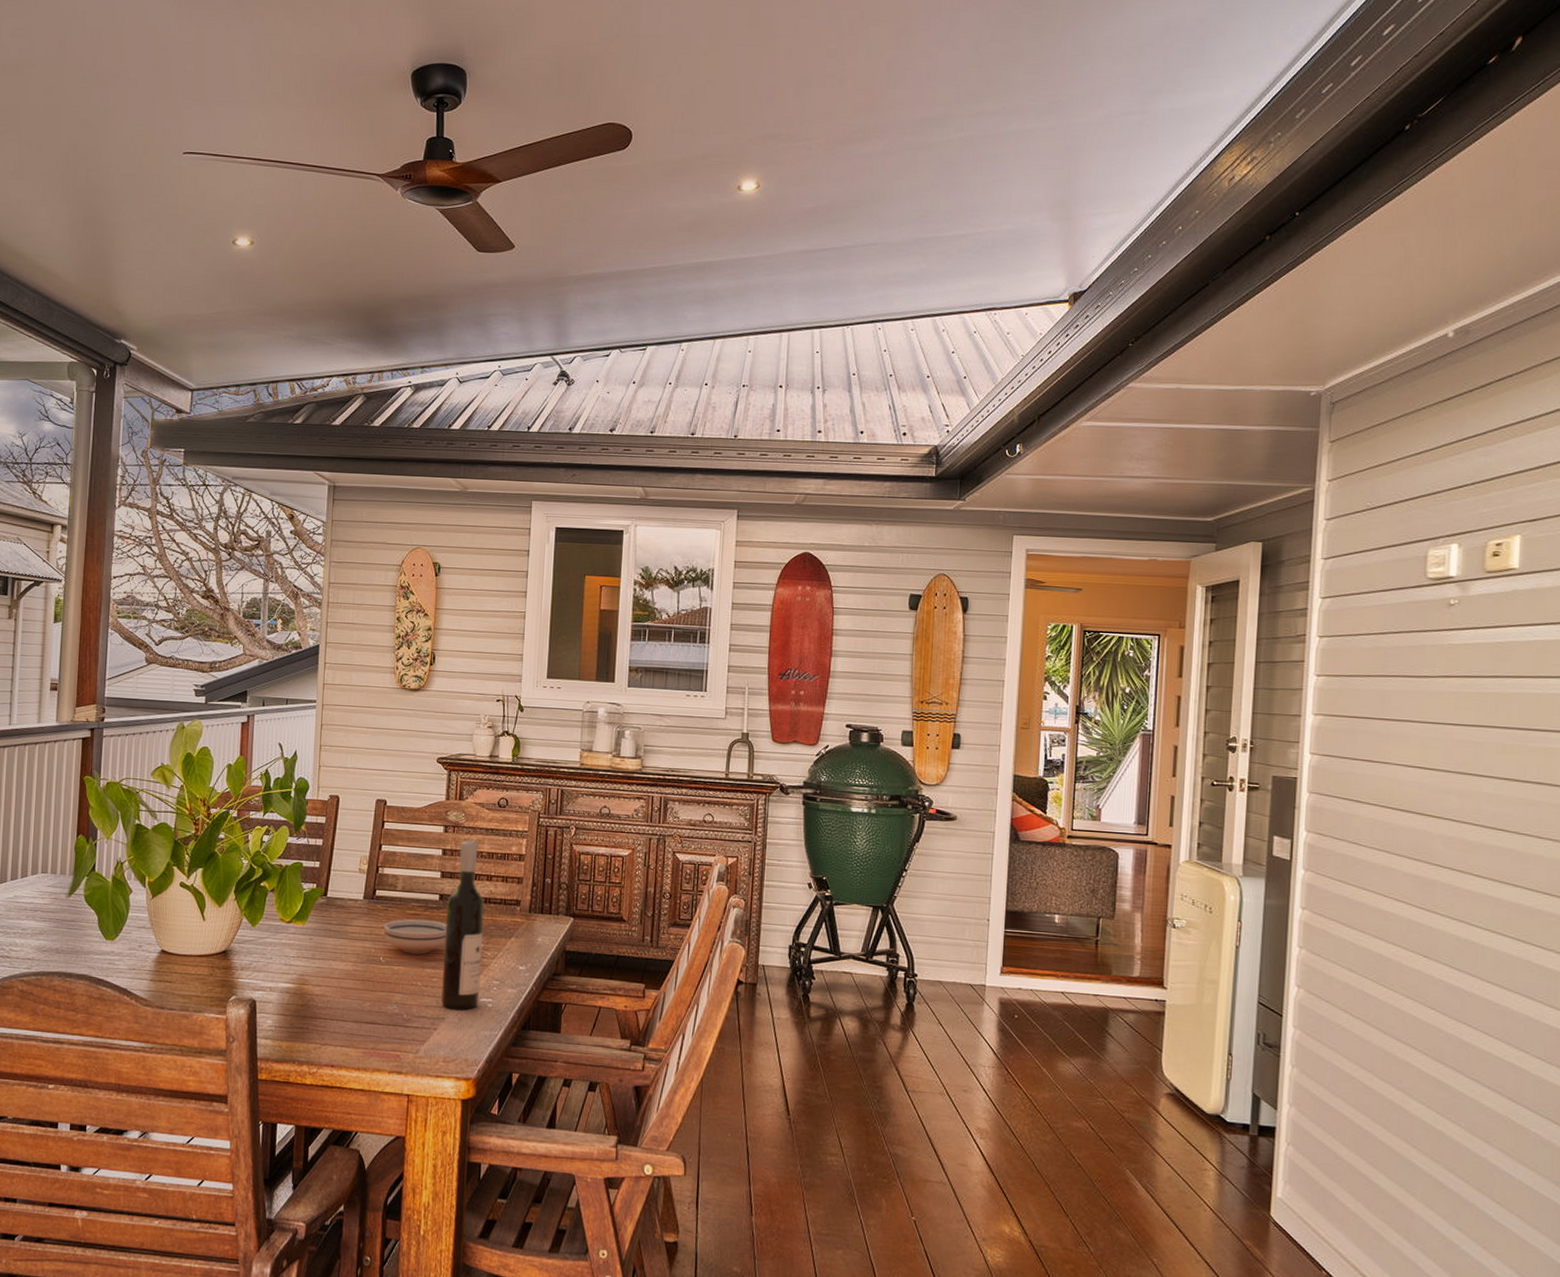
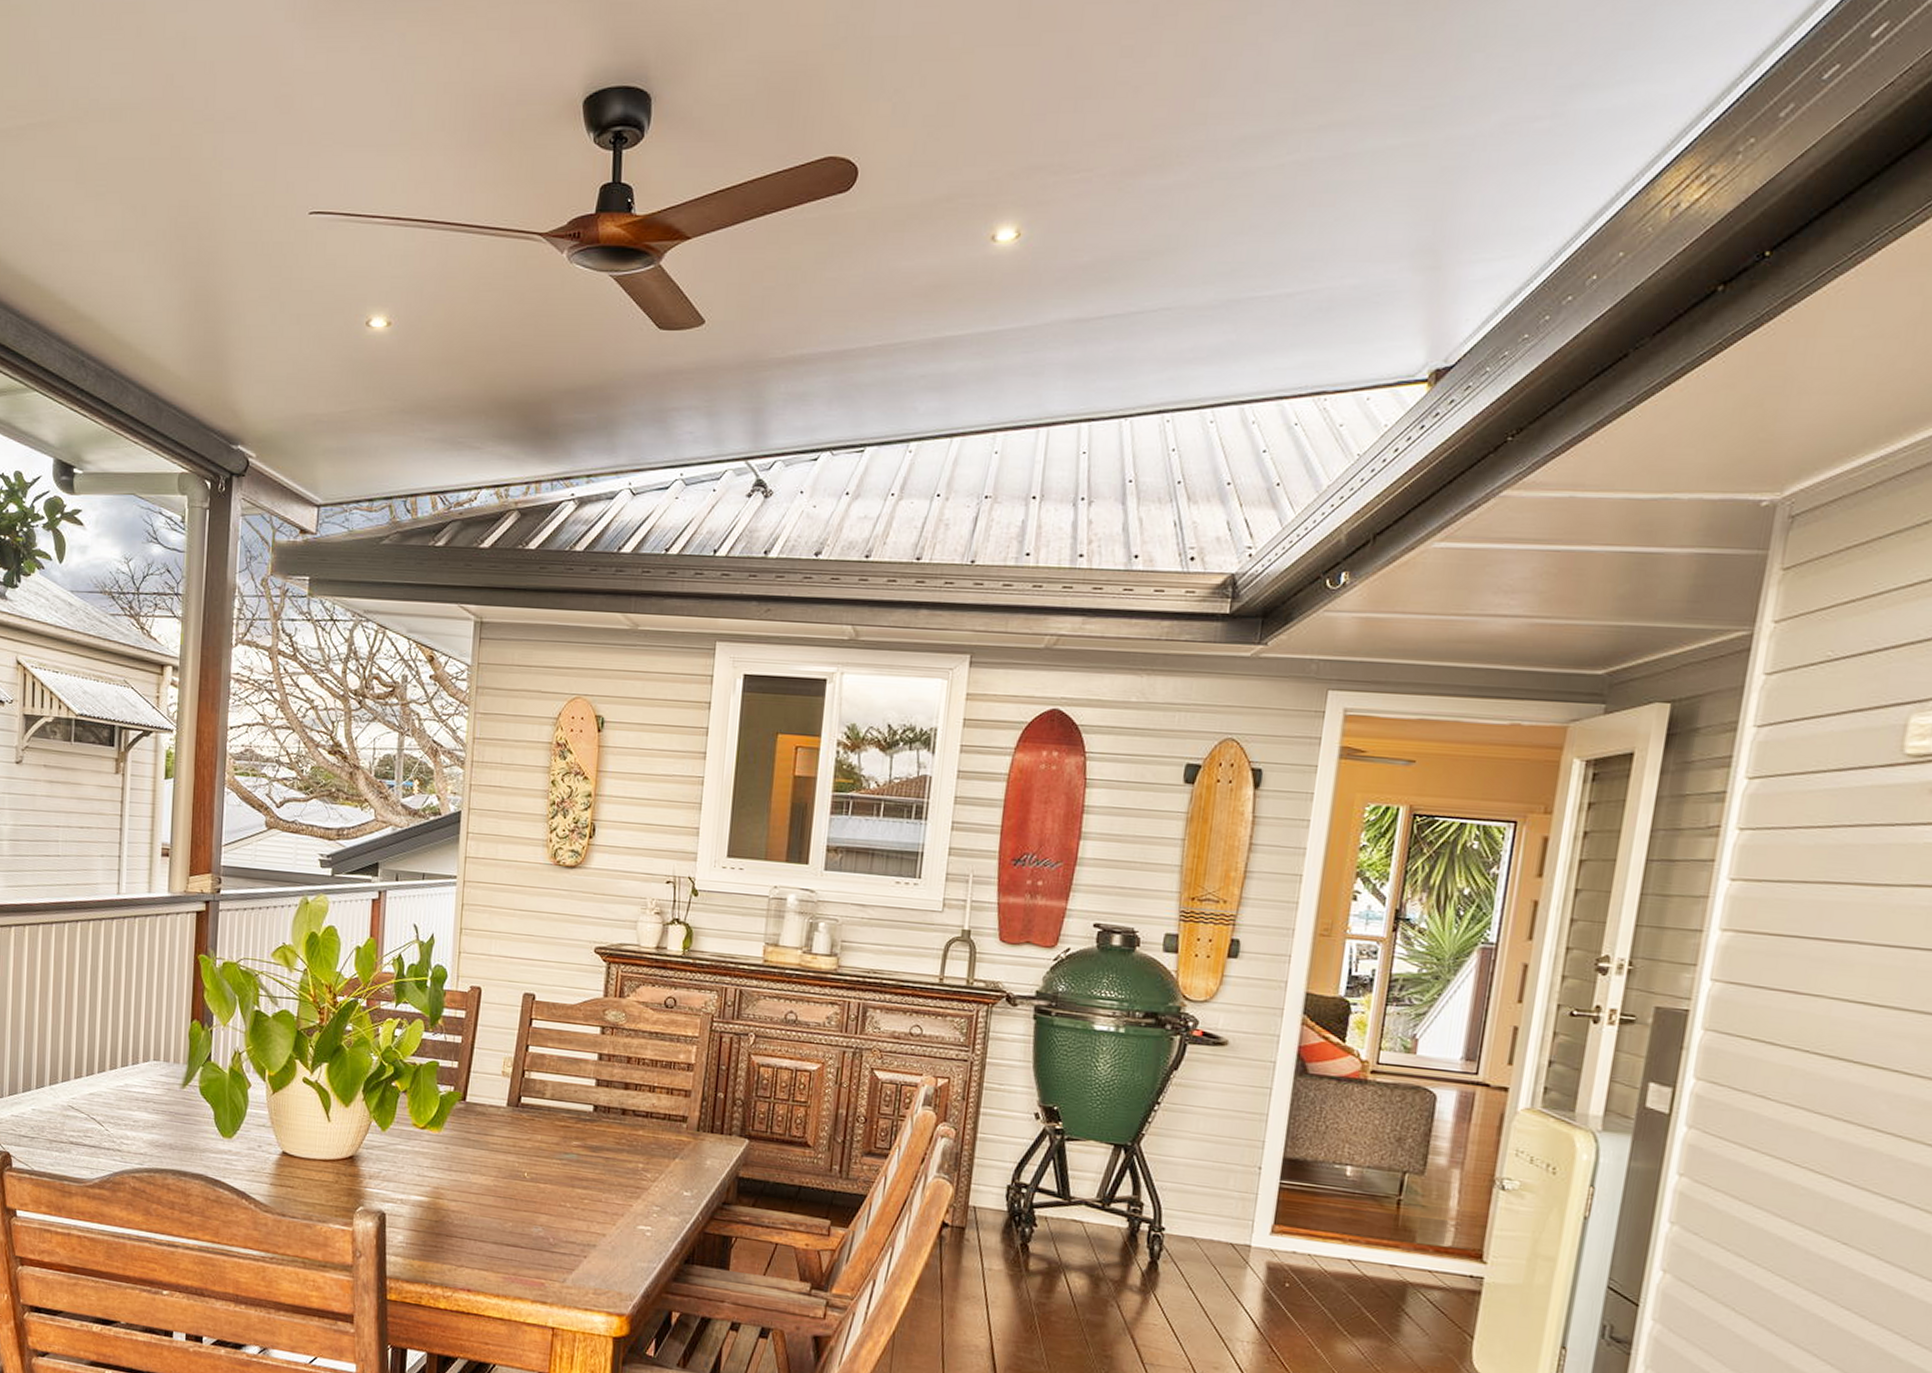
bowl: present [383,919,447,955] -> none [529,1131,602,1172]
bottle: present [441,840,485,1009] -> none [593,1044,646,1237]

